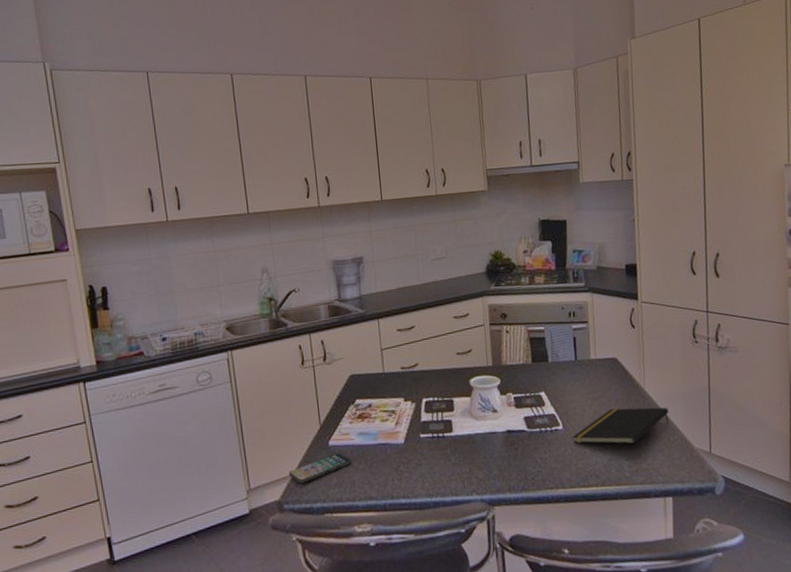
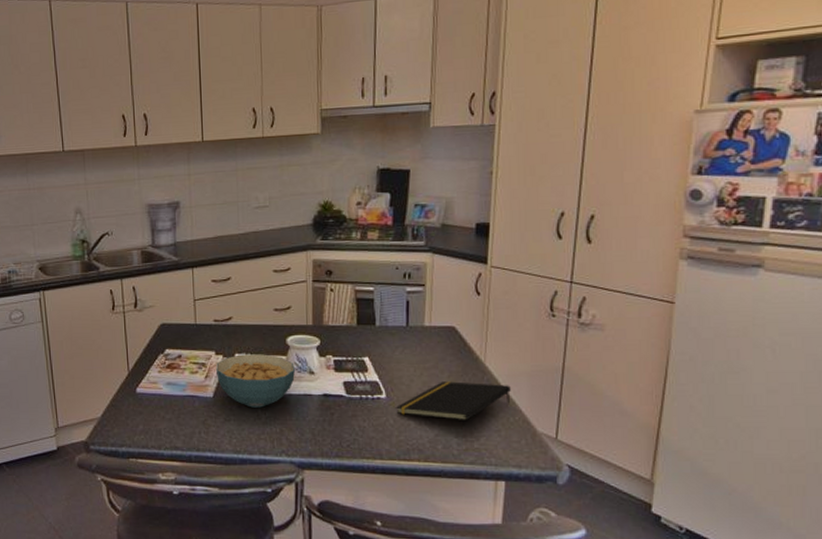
smartphone: present [288,453,352,484] -> none [95,401,159,427]
cereal bowl: none [405,396,480,450] -> present [216,354,295,408]

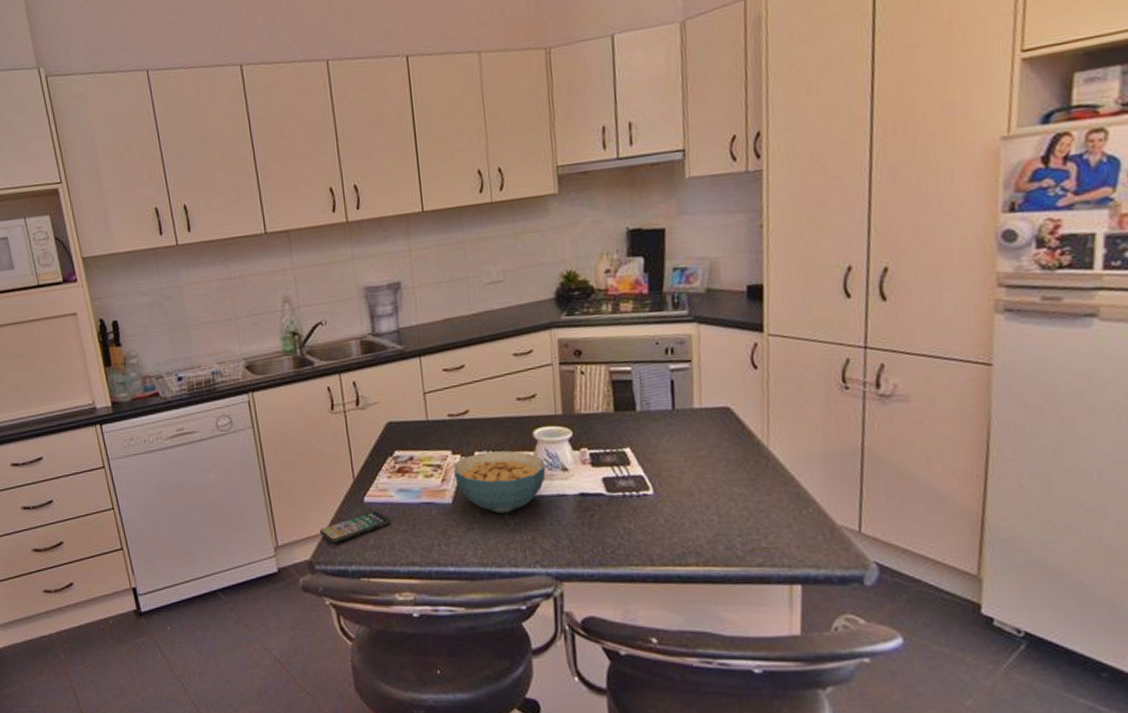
smartphone: none [95,401,159,427] -> present [319,511,391,543]
notepad: present [396,381,511,421] -> none [666,471,802,517]

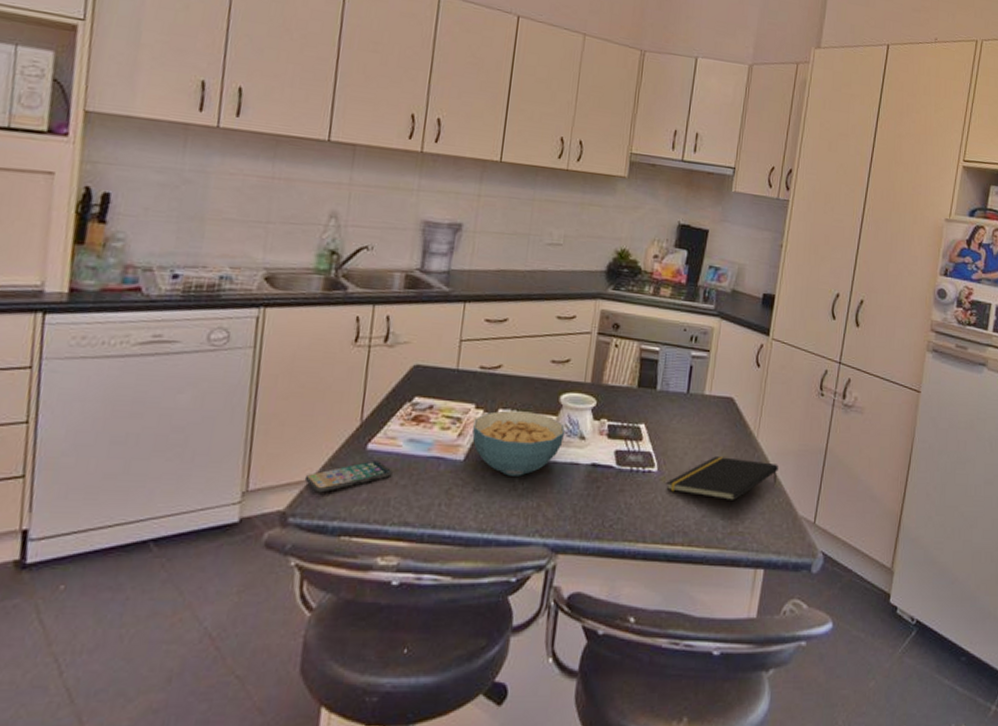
notepad: none [666,471,802,517] -> present [666,456,778,502]

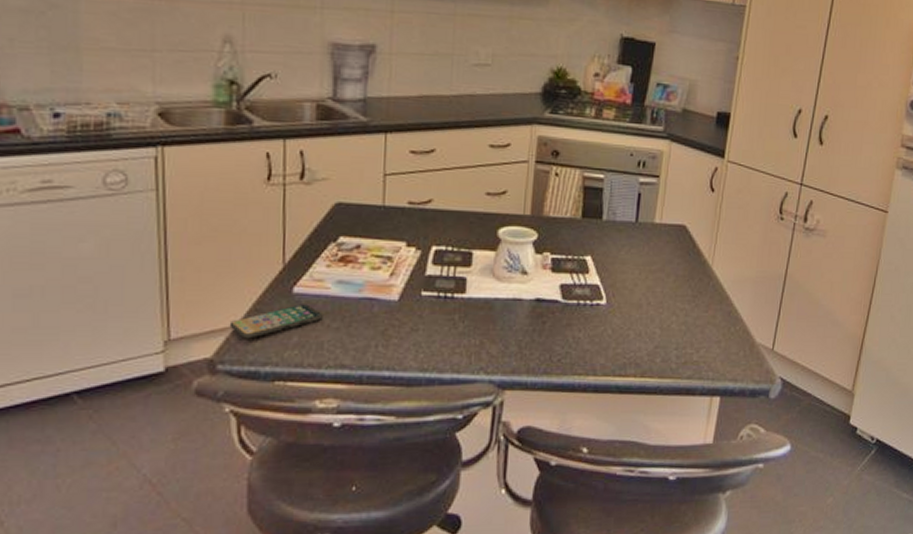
cereal bowl: present [472,410,565,476] -> none [405,247,505,314]
notepad: present [666,456,778,502] -> none [616,287,735,331]

